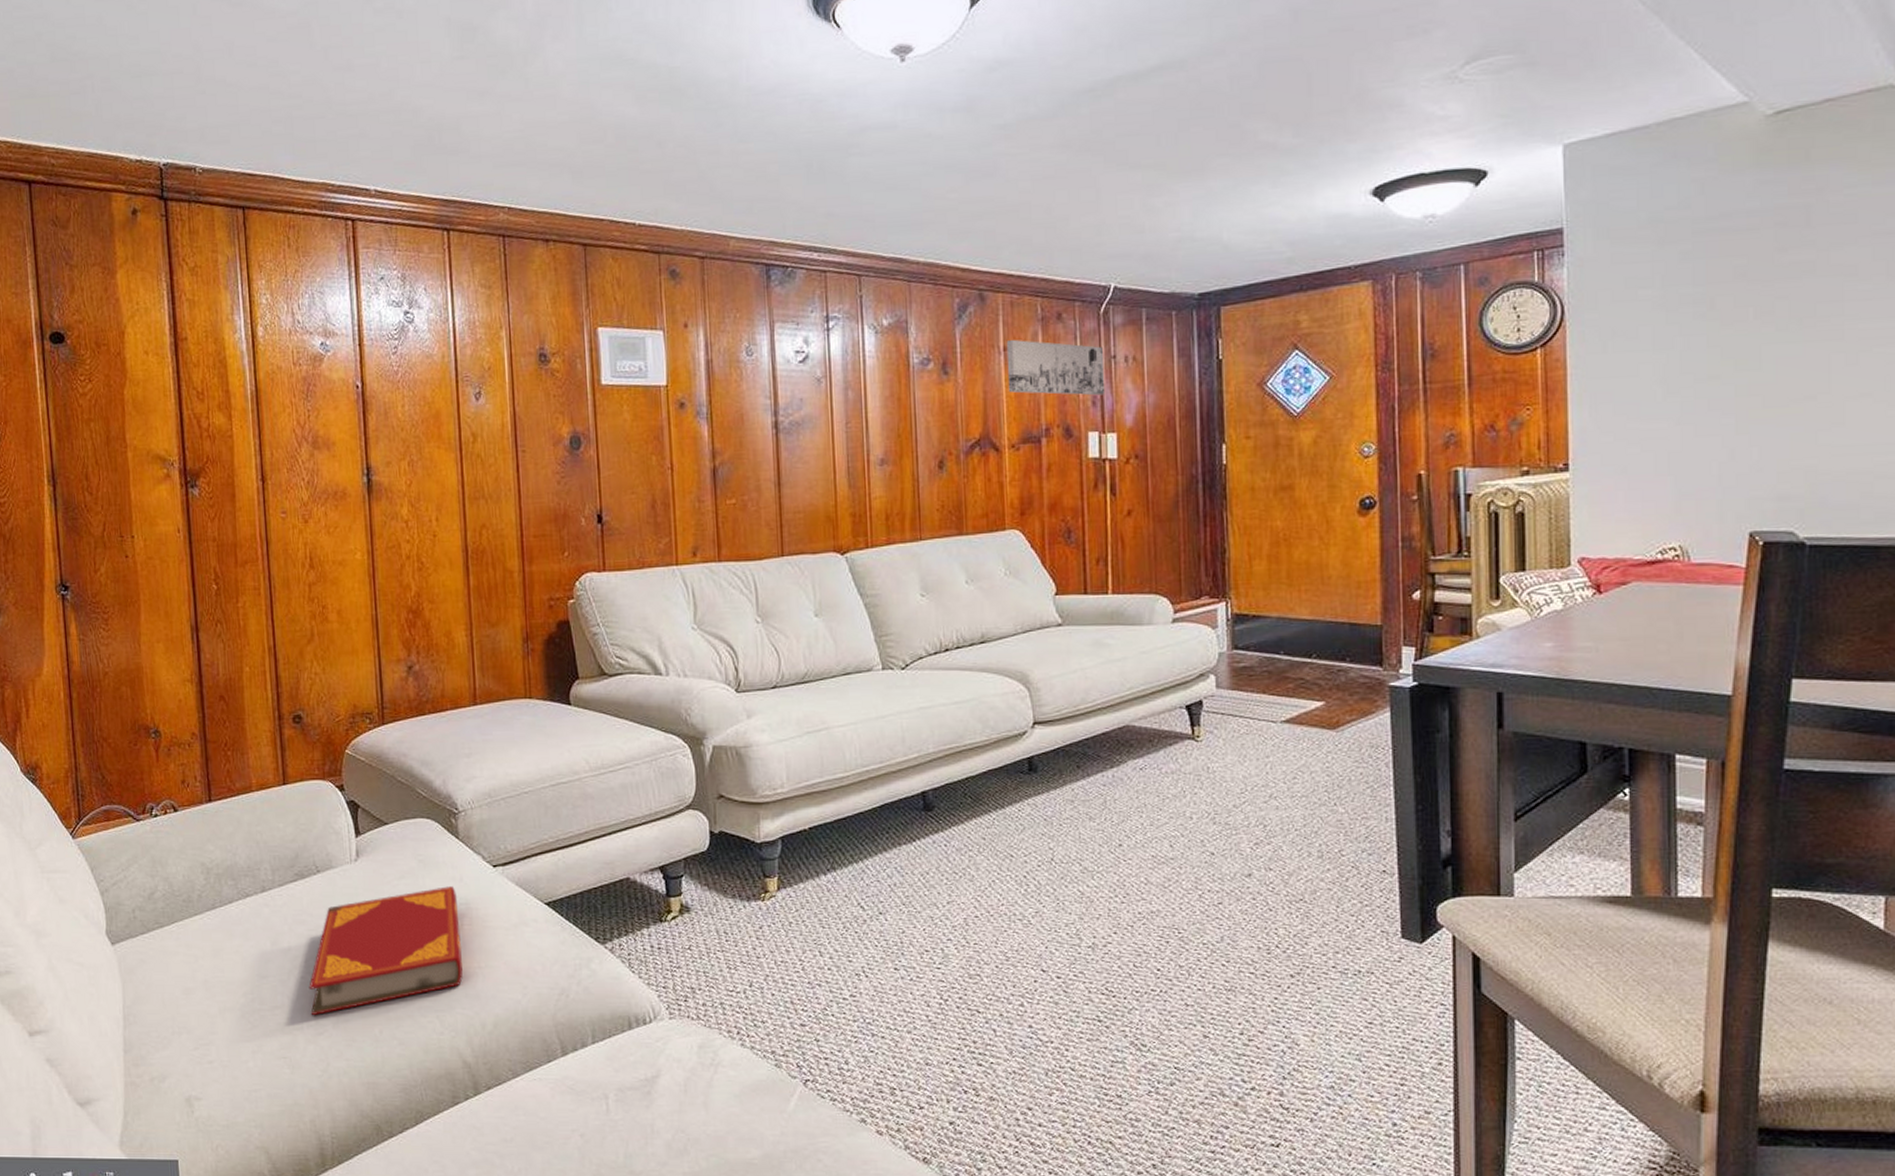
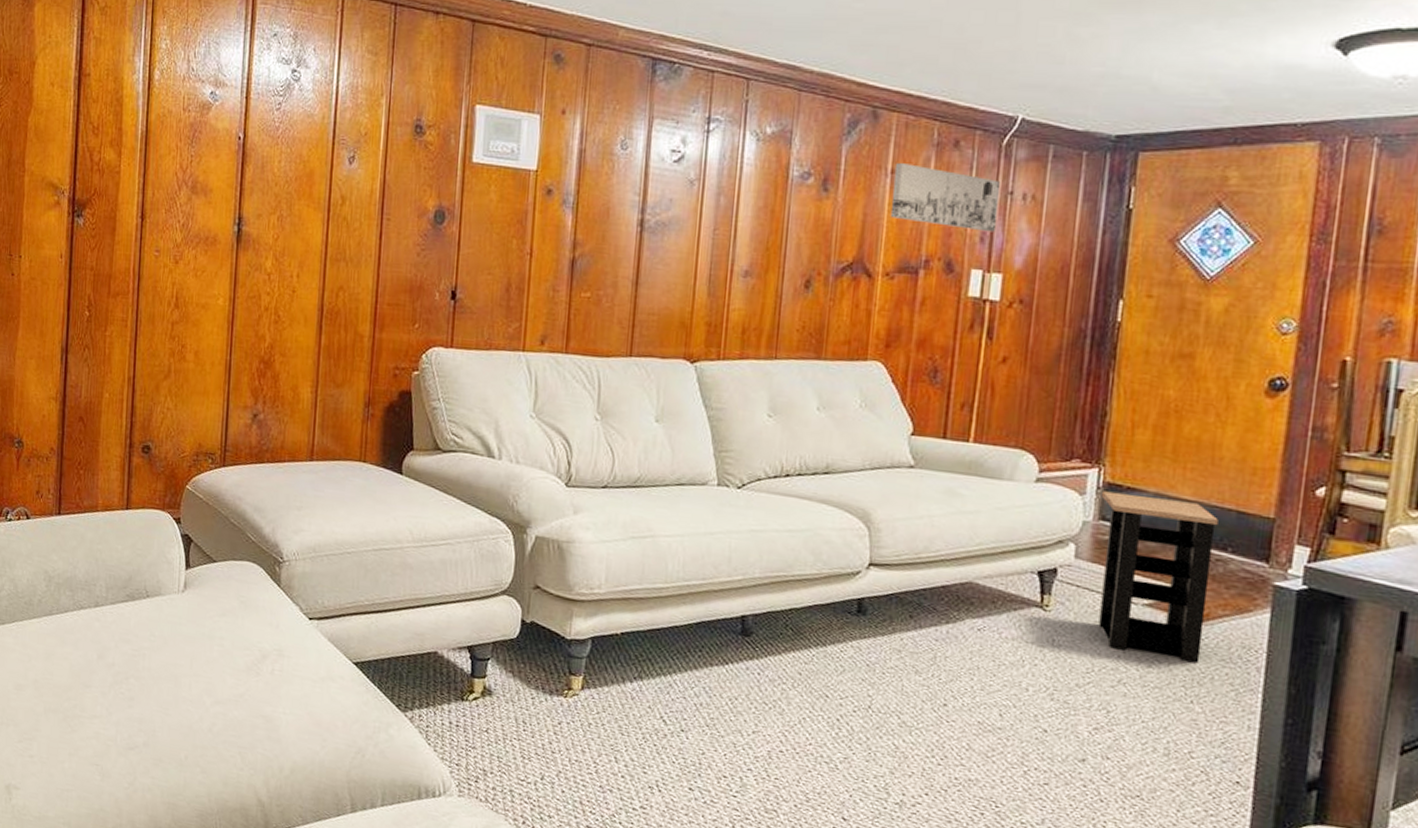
hardback book: present [309,886,463,1016] -> none [125,630,273,731]
side table: none [1231,621,1337,769] -> present [1098,491,1219,664]

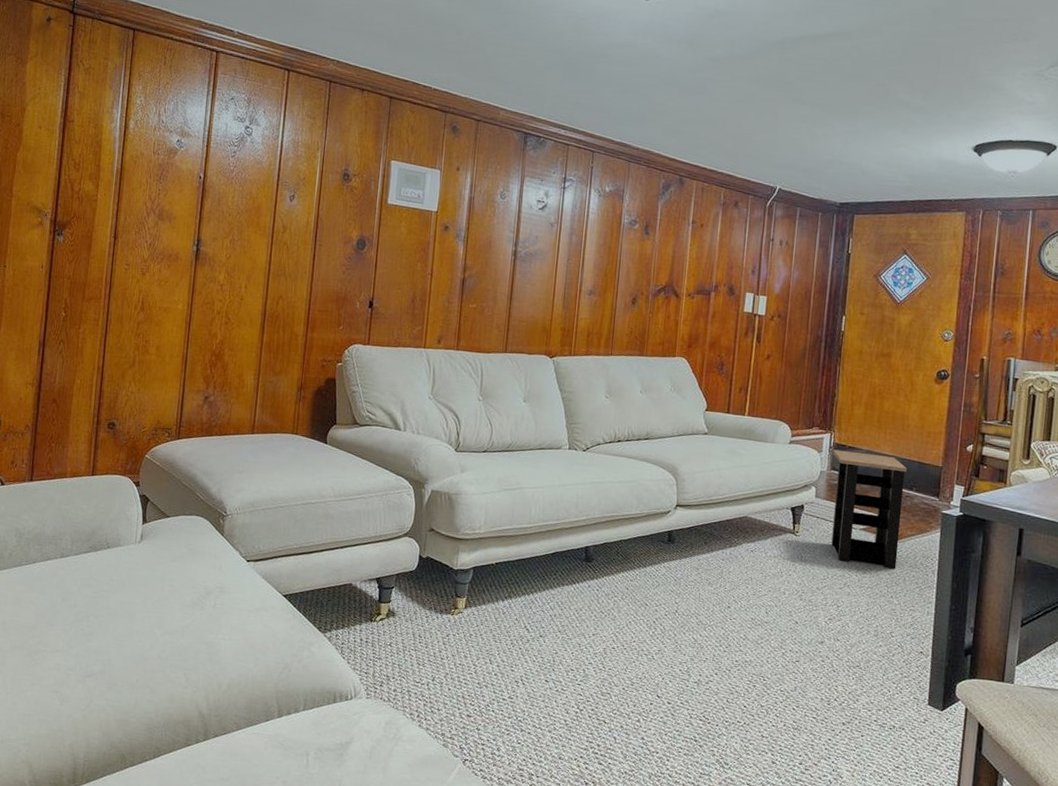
wall art: present [890,162,1001,232] -> none [691,215,766,267]

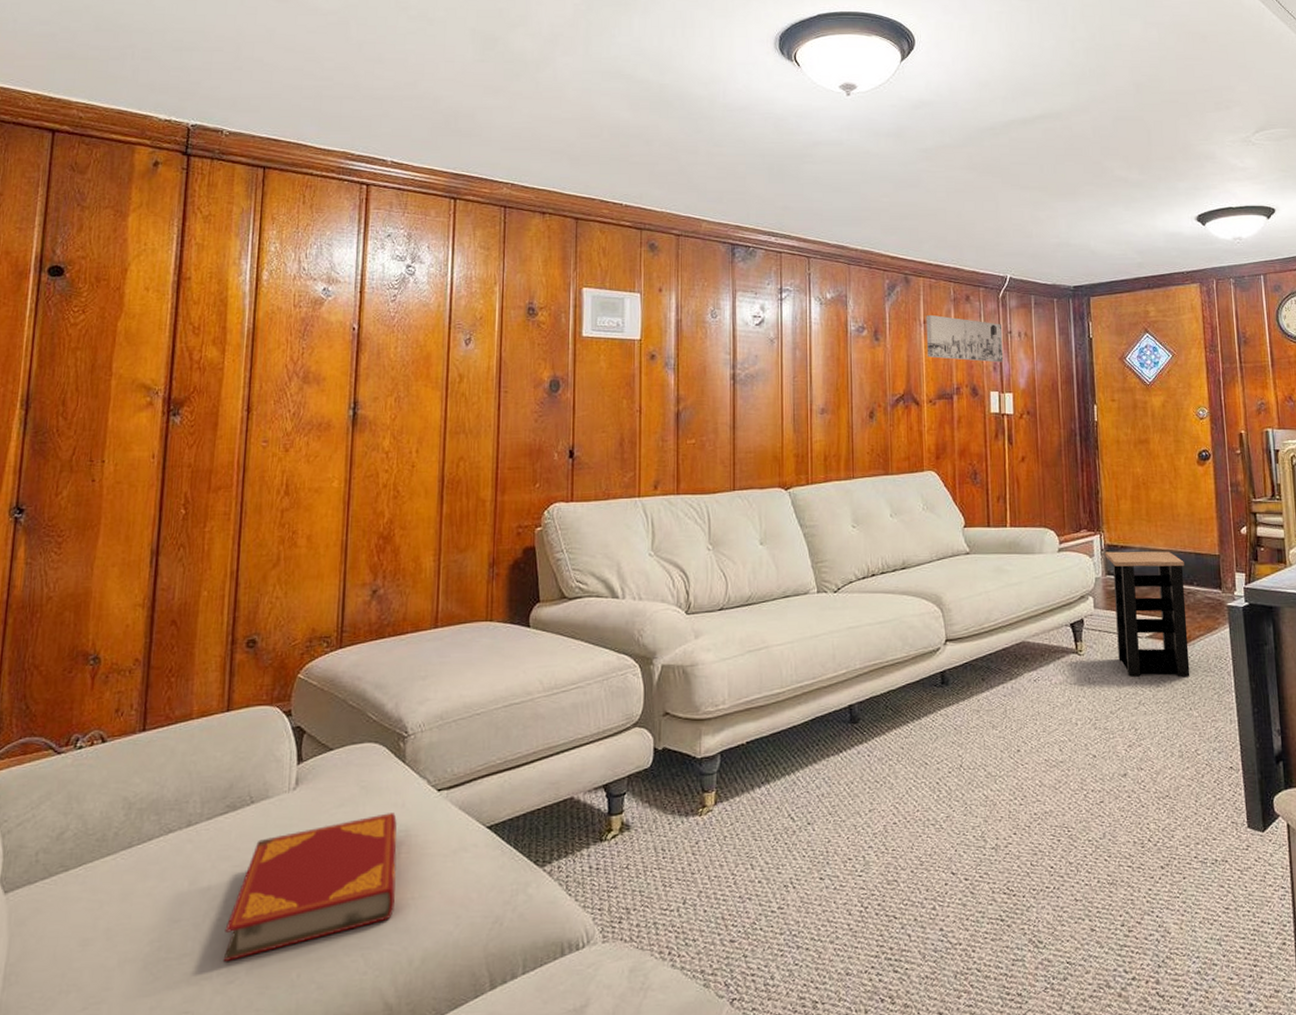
hardback book: none [84,572,216,661] -> present [223,813,398,963]
wall art: none [691,215,766,267] -> present [926,314,1004,363]

